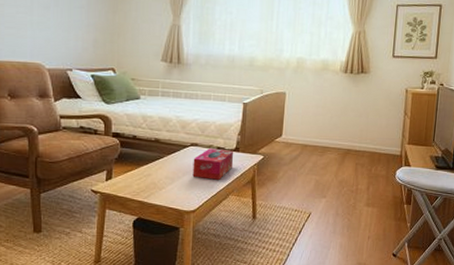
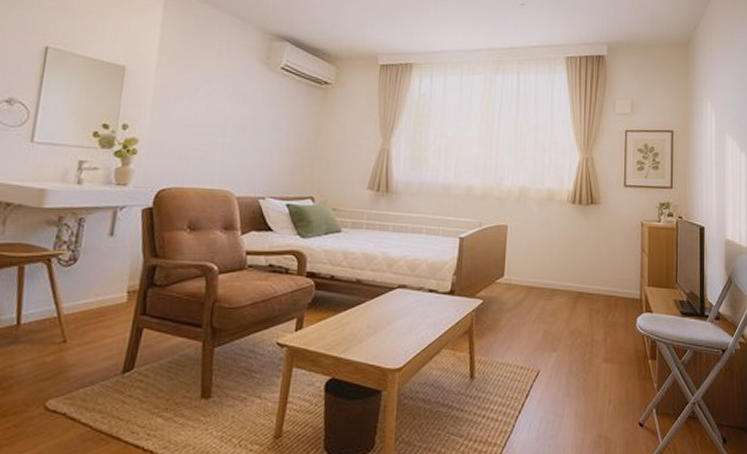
tissue box: present [192,148,233,180] -> none [399,291,447,330]

